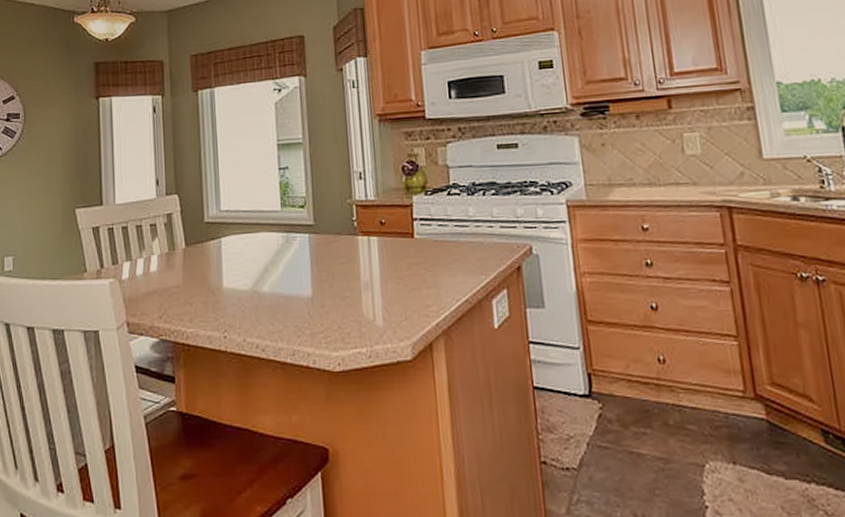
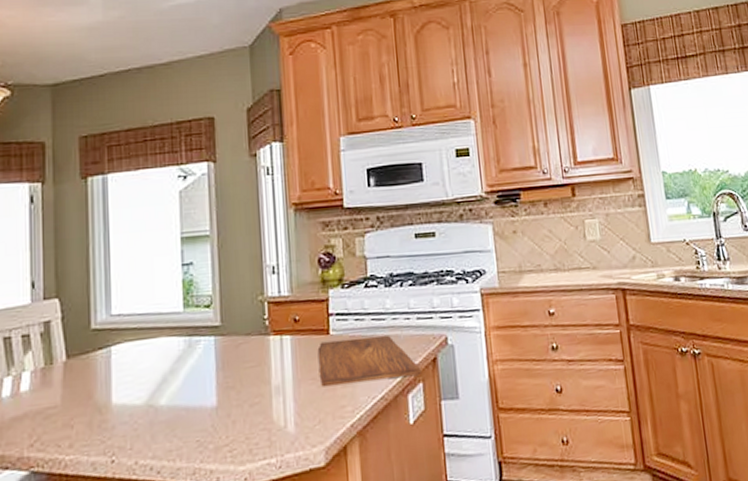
cutting board: none [403,241,505,287] -> present [317,334,421,387]

